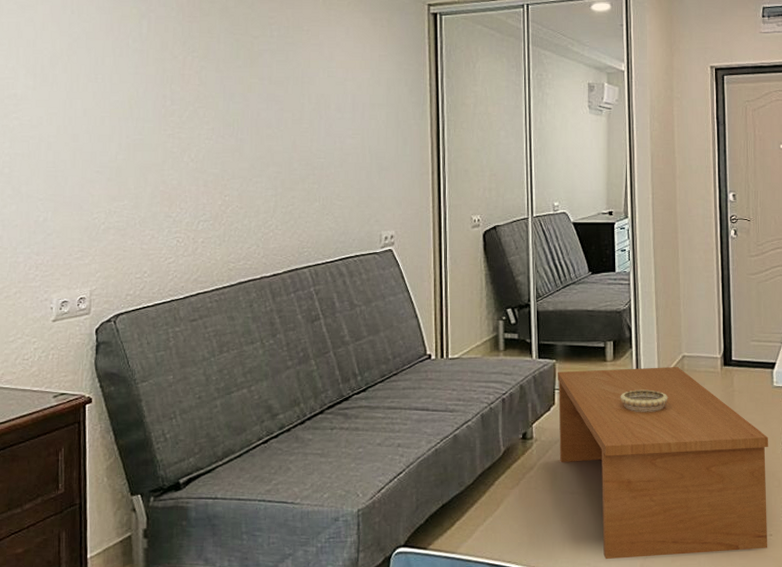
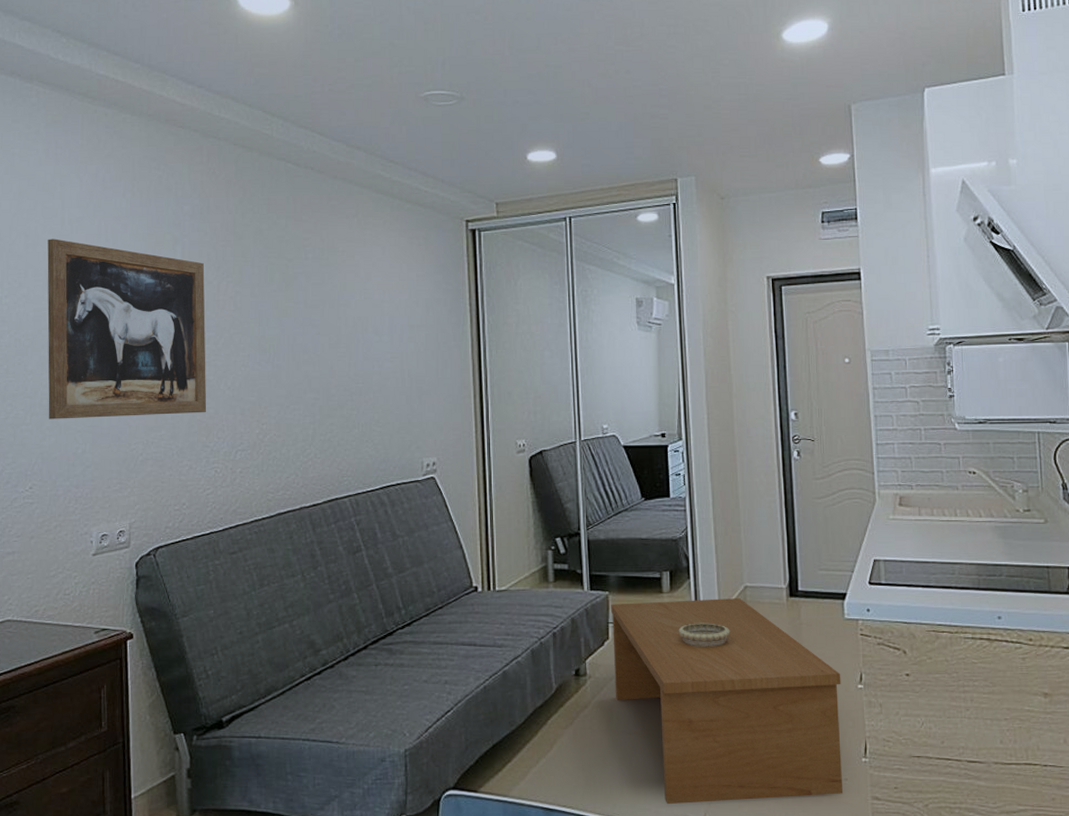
wall art: none [10,9,171,188] -> present [47,239,207,419]

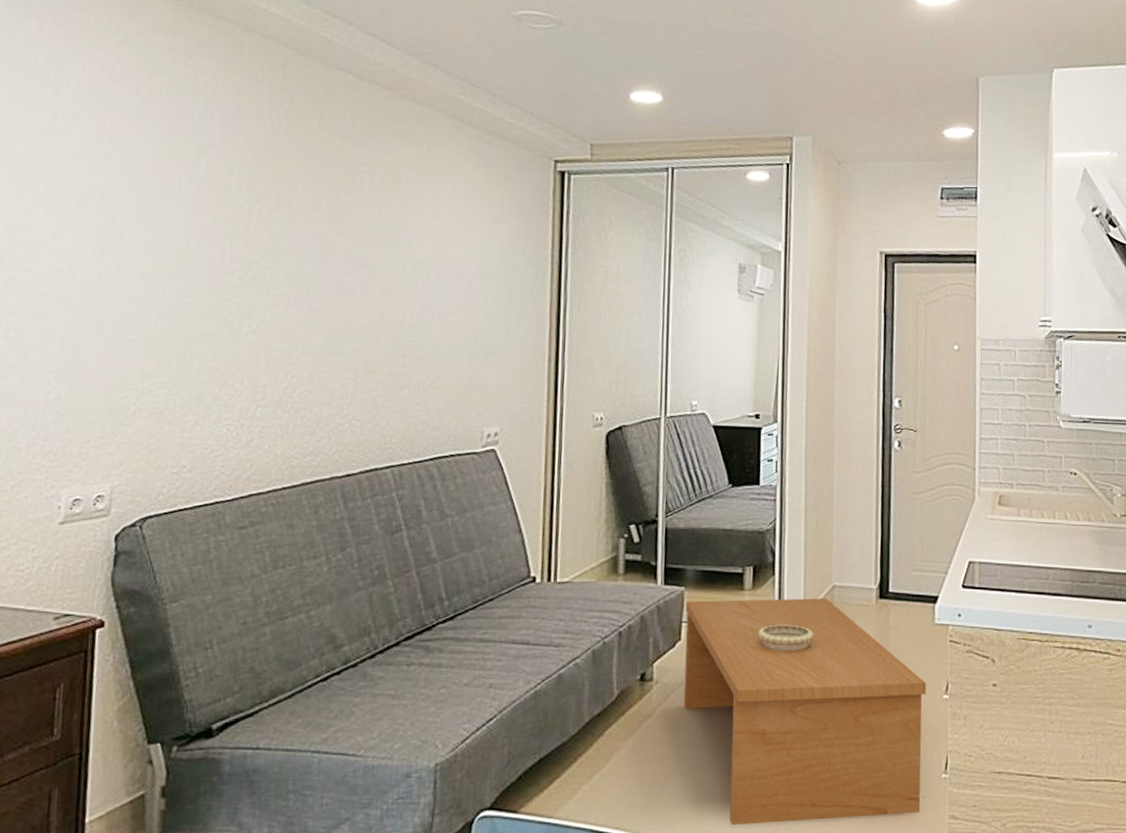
wall art: present [47,239,207,419] -> none [15,134,234,359]

